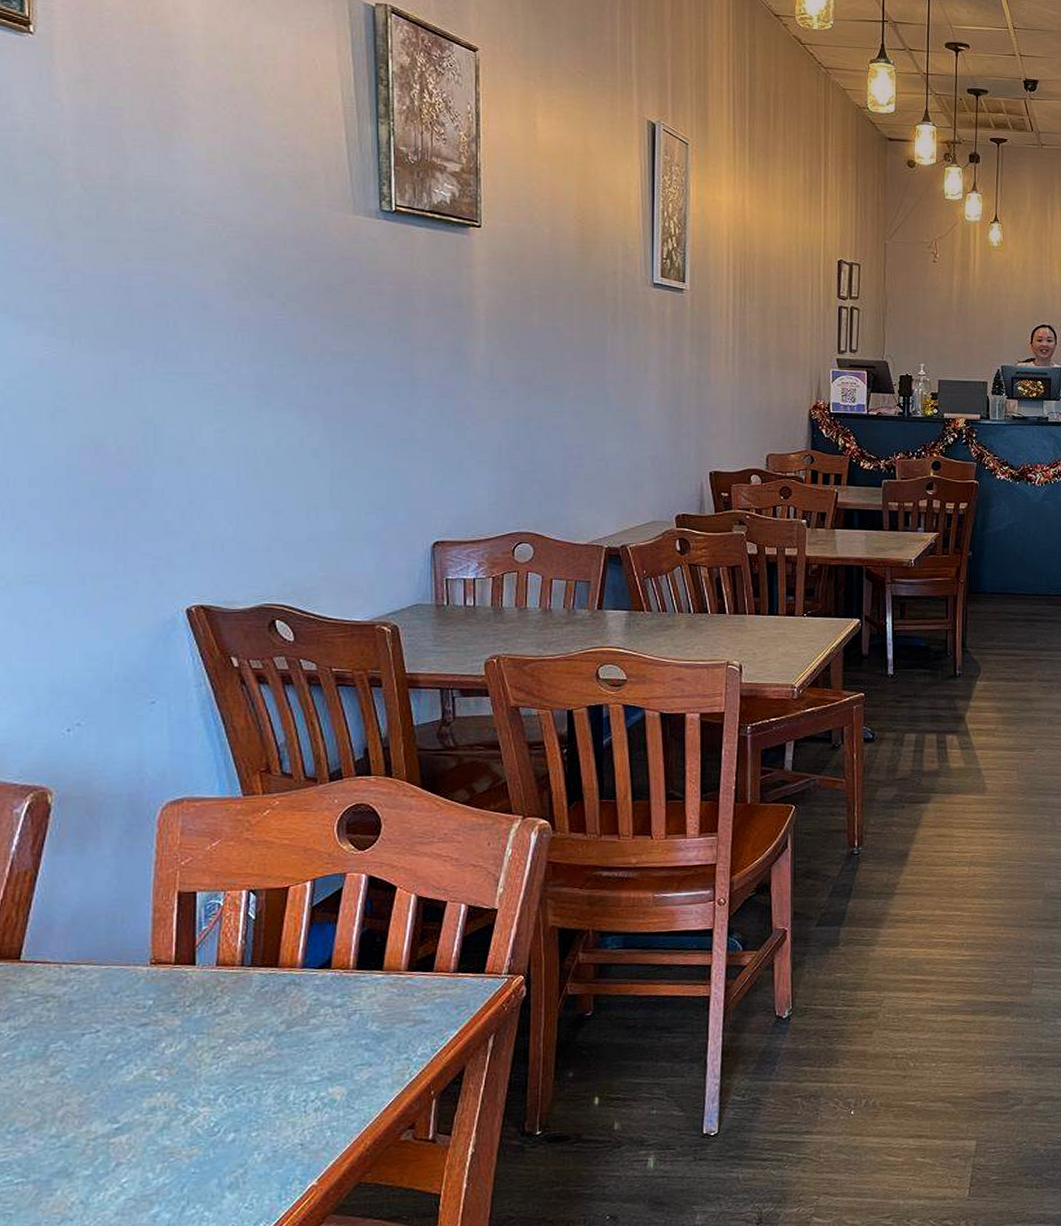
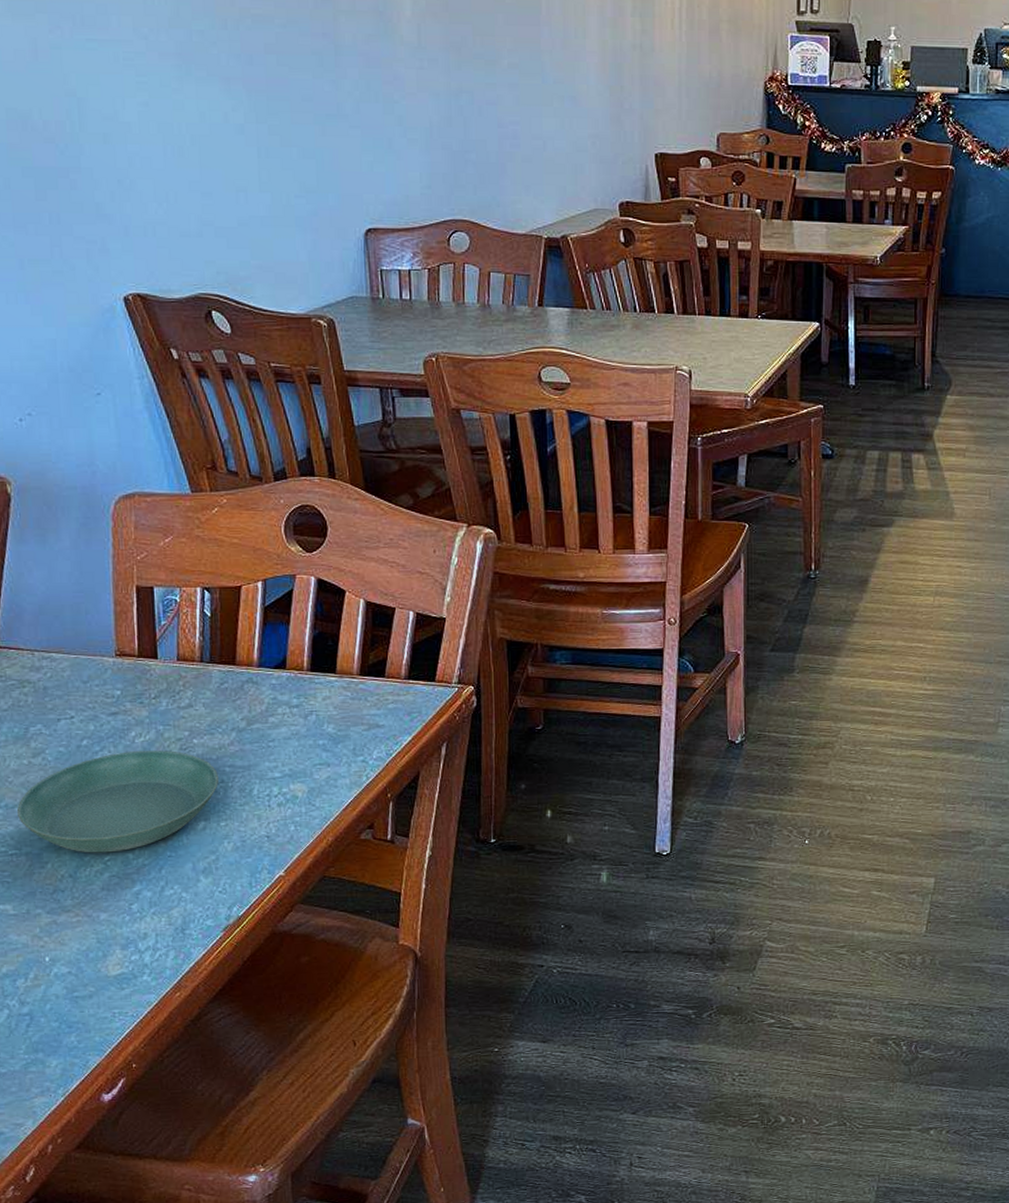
saucer: none [28,1060,252,1176] -> present [17,750,218,853]

